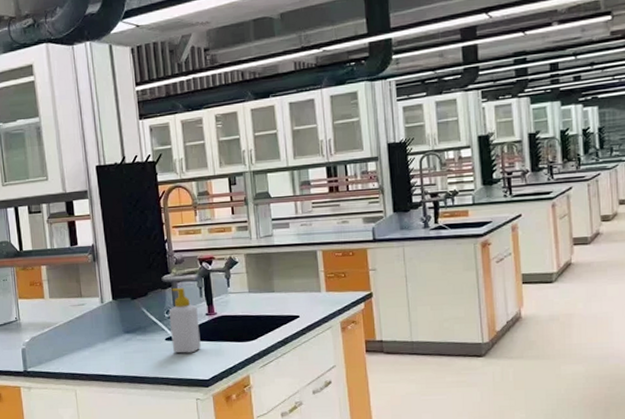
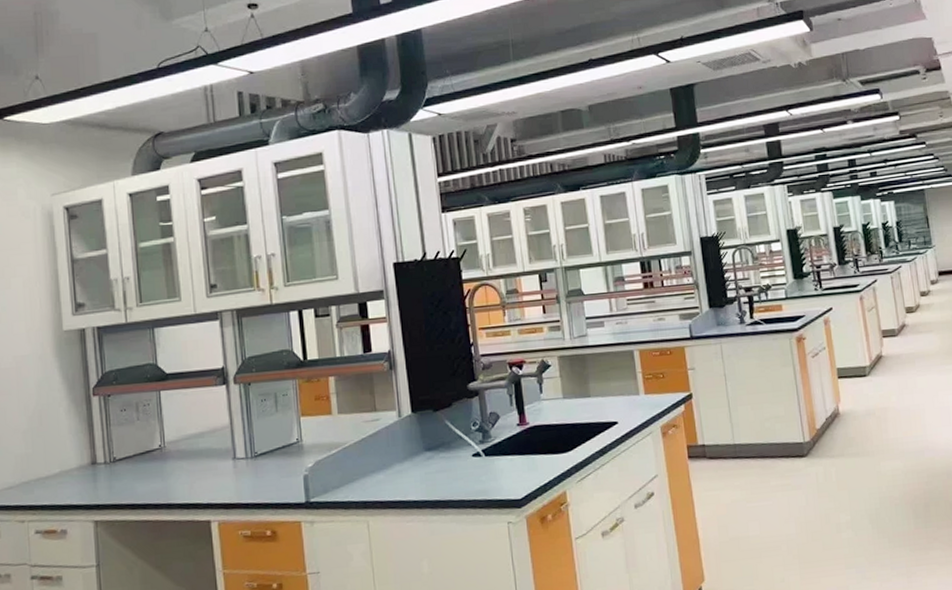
soap bottle: present [168,287,201,354] -> none [475,395,512,471]

